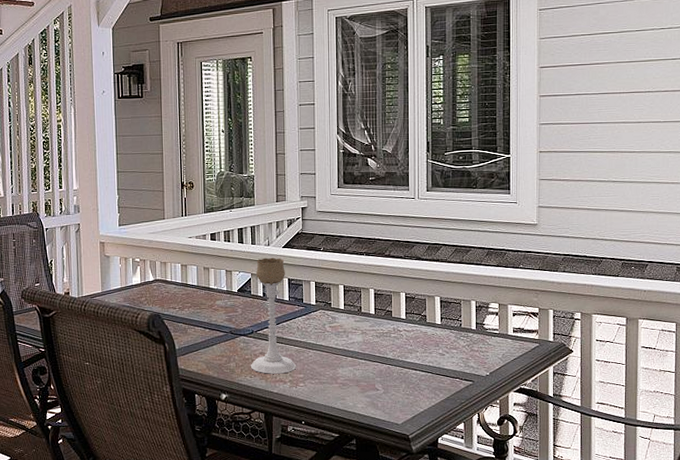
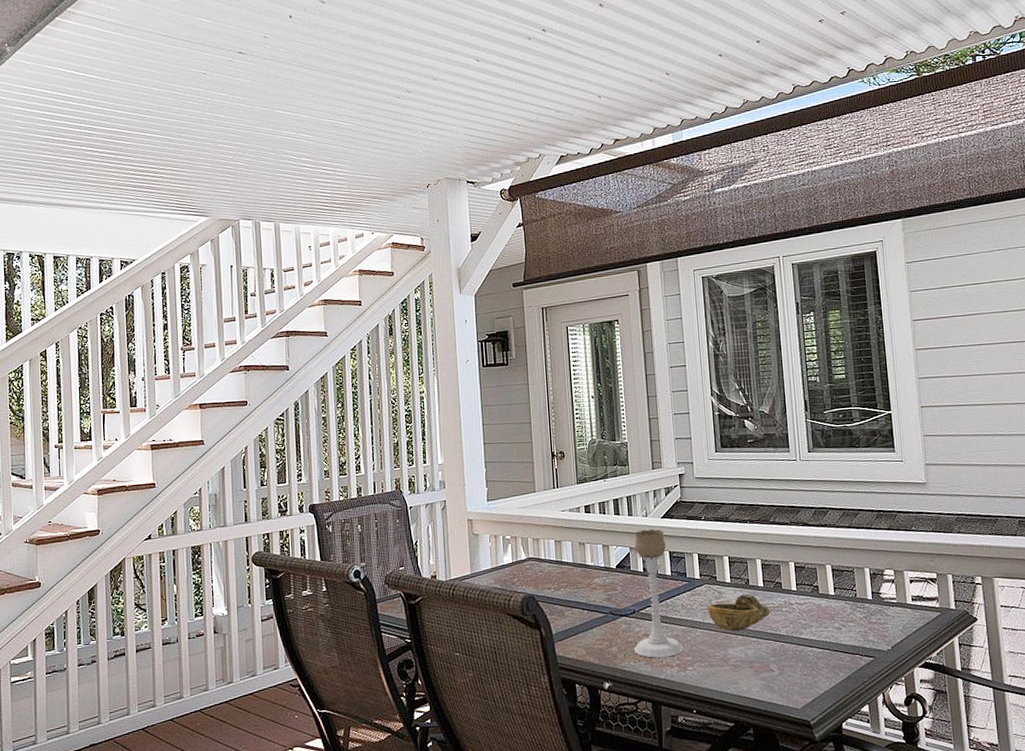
decorative bowl: none [320,320,379,353] -> present [706,594,770,631]

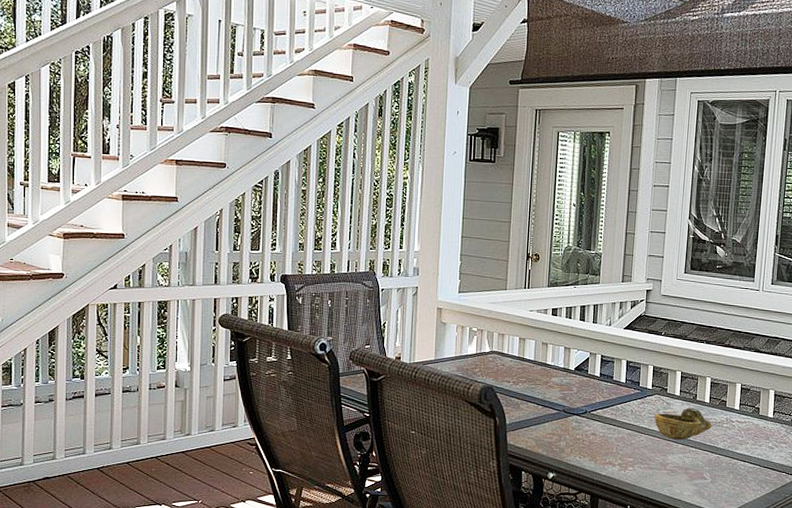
candle holder: present [633,529,684,658] -> none [580,337,627,456]

